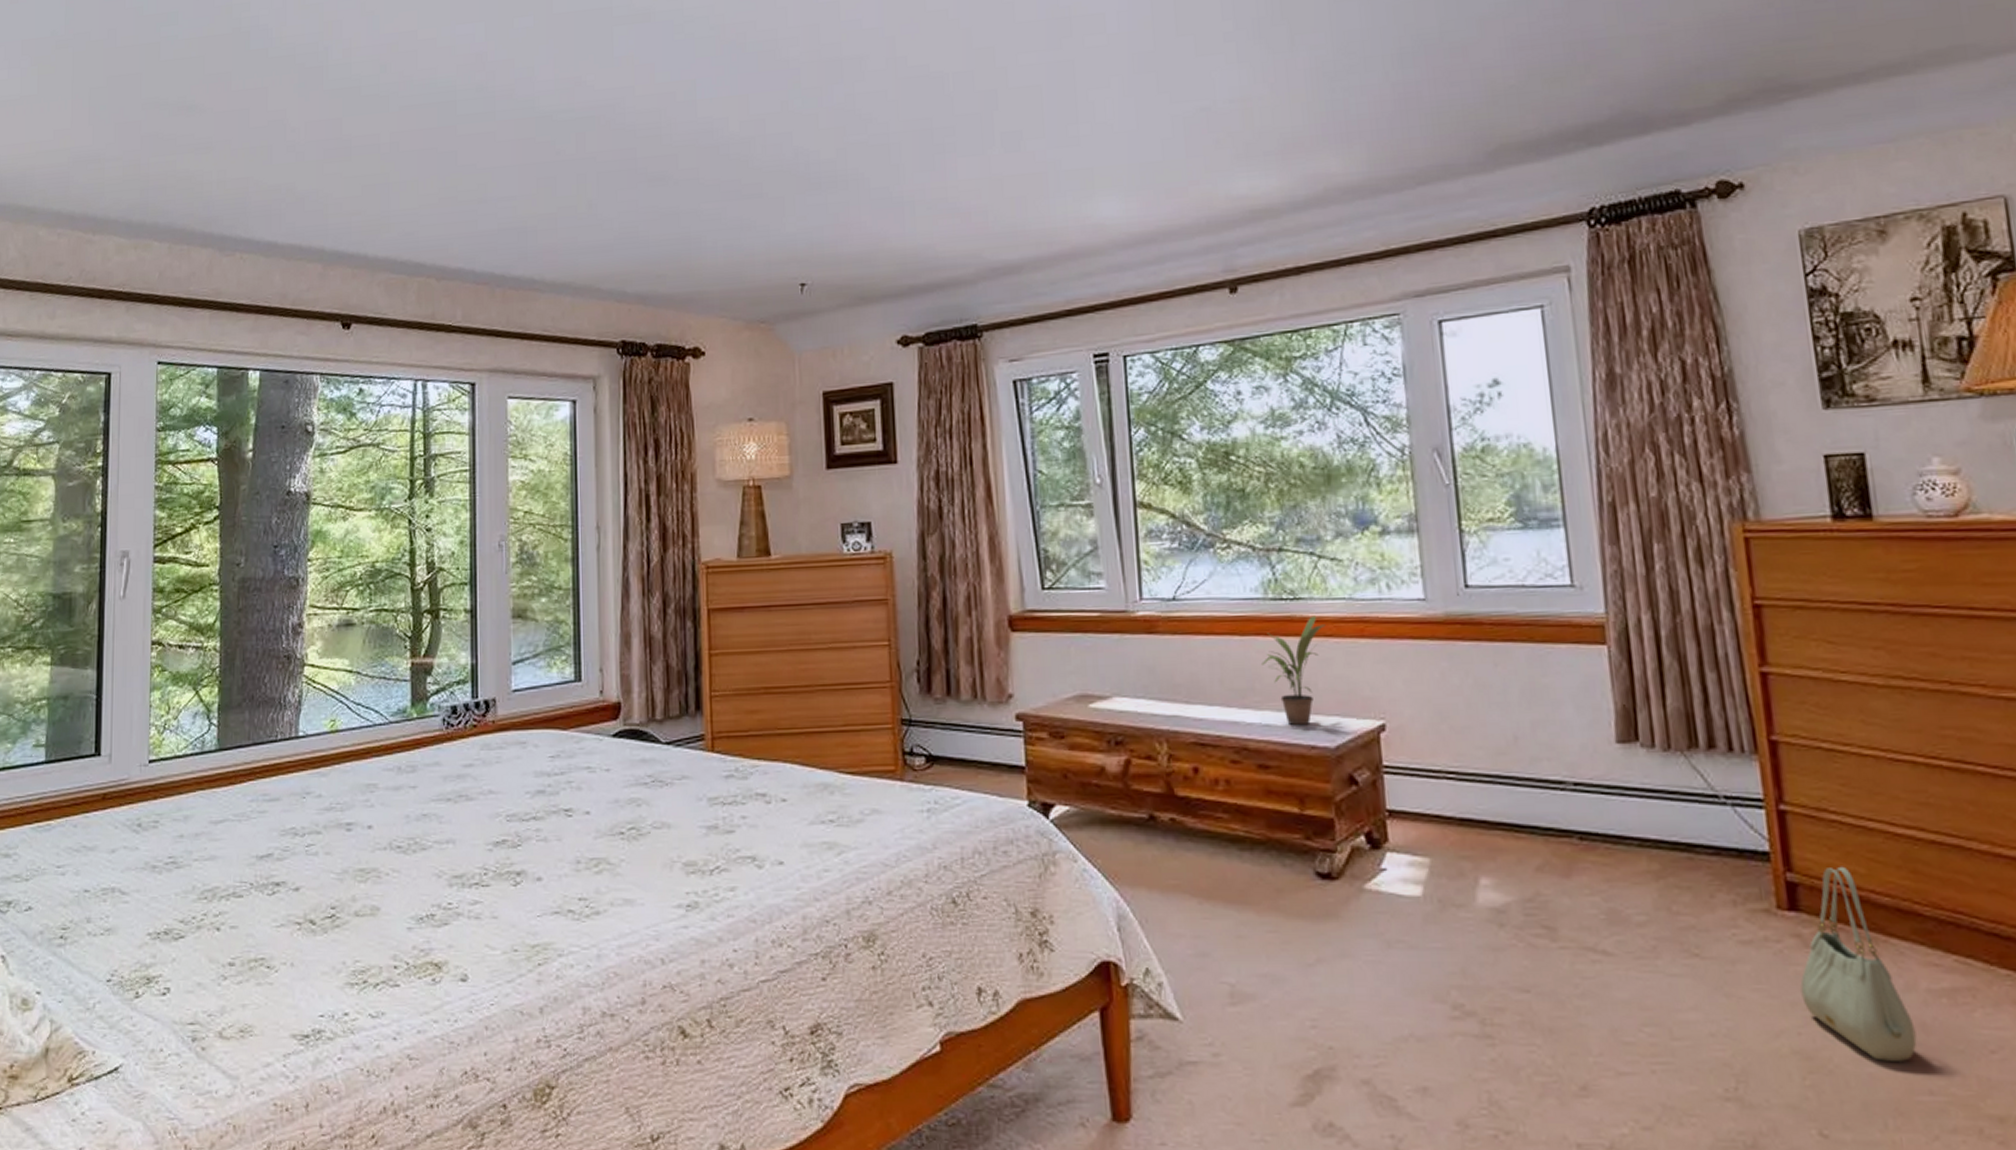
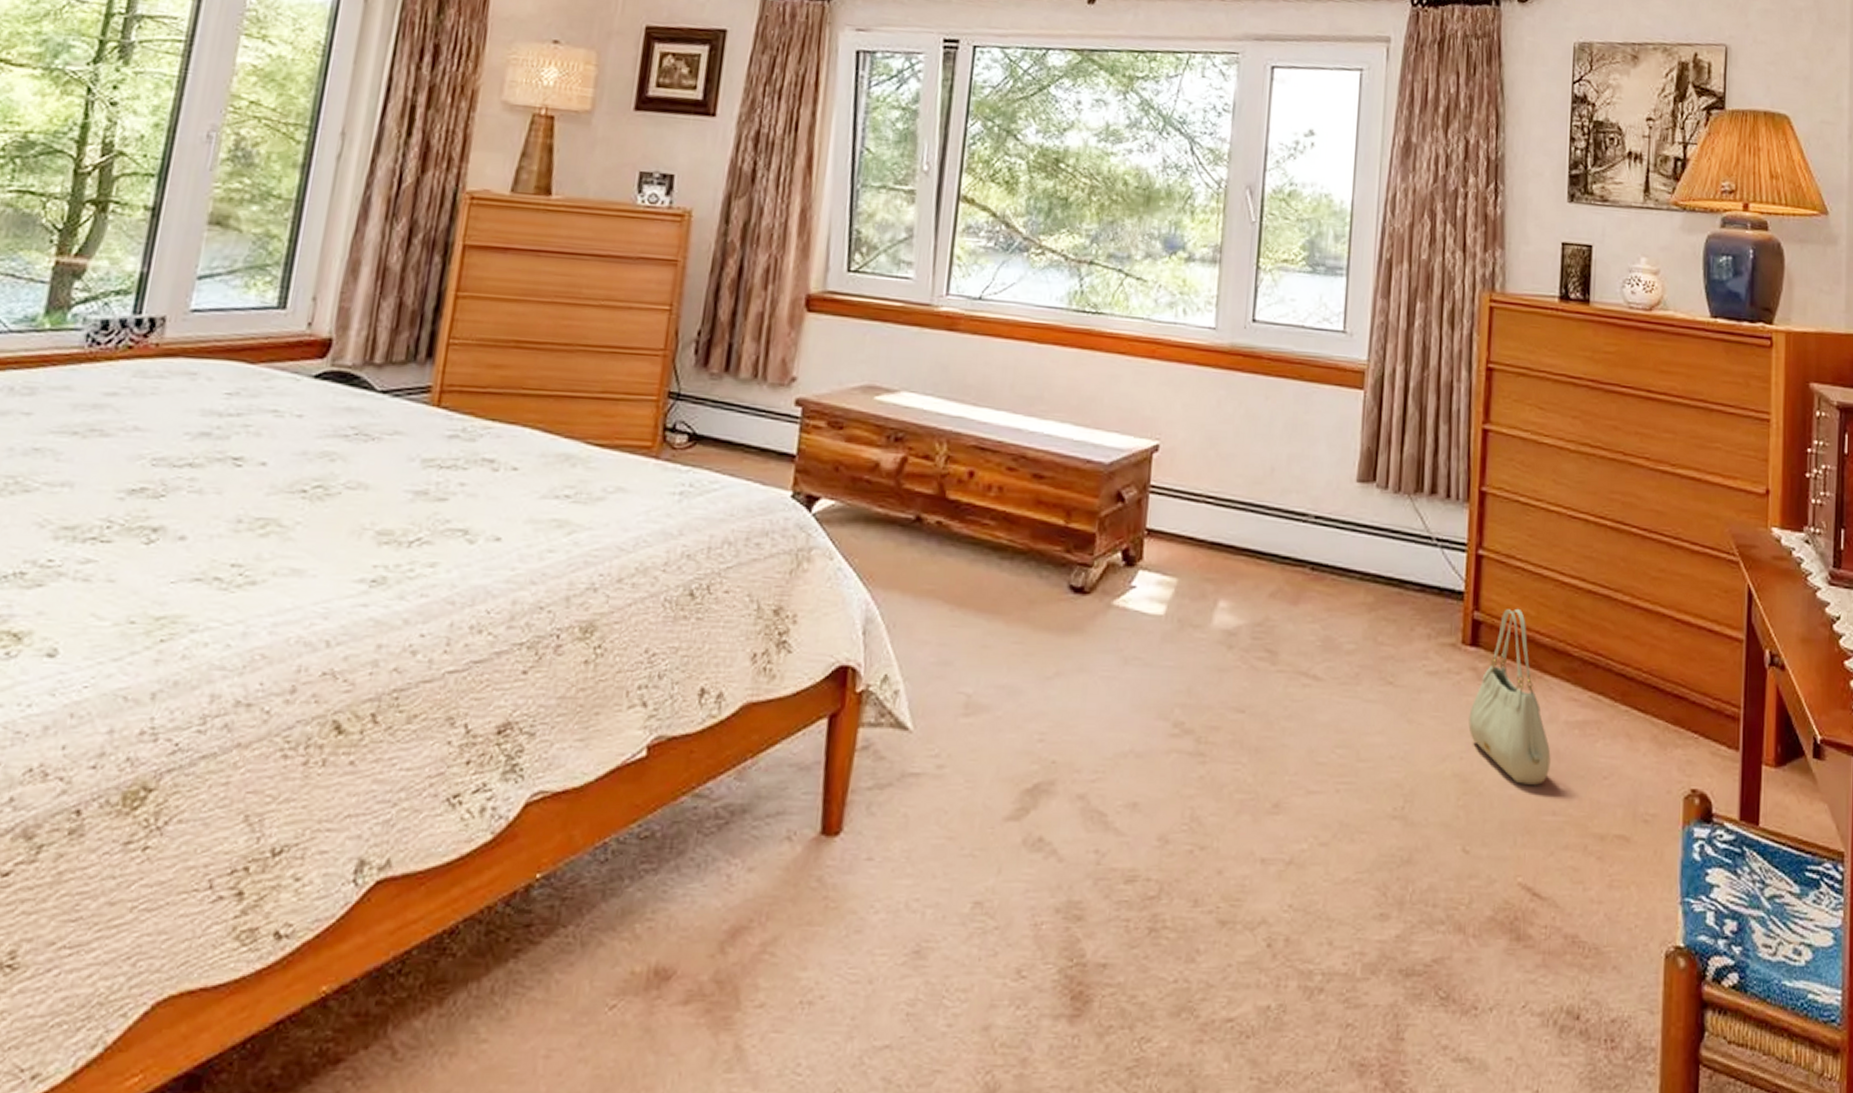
potted plant: present [1262,616,1327,725] -> none [1054,331,1121,438]

